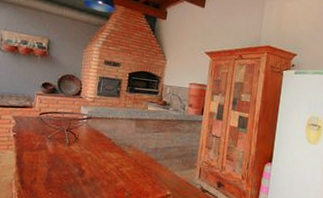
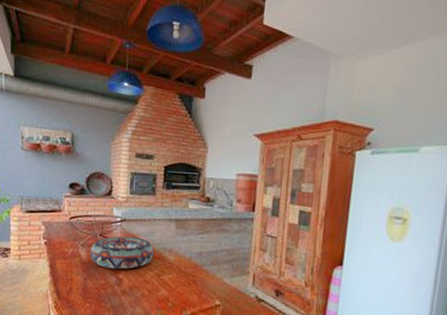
decorative bowl: none [55,132,116,162] -> present [89,236,155,270]

